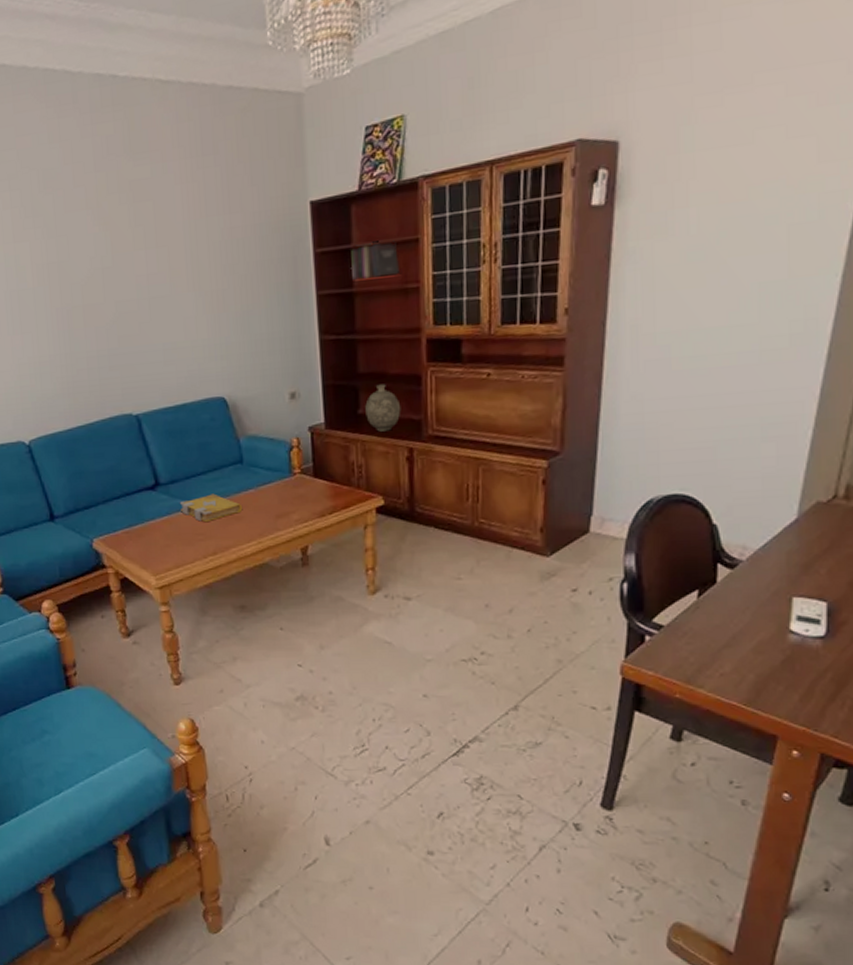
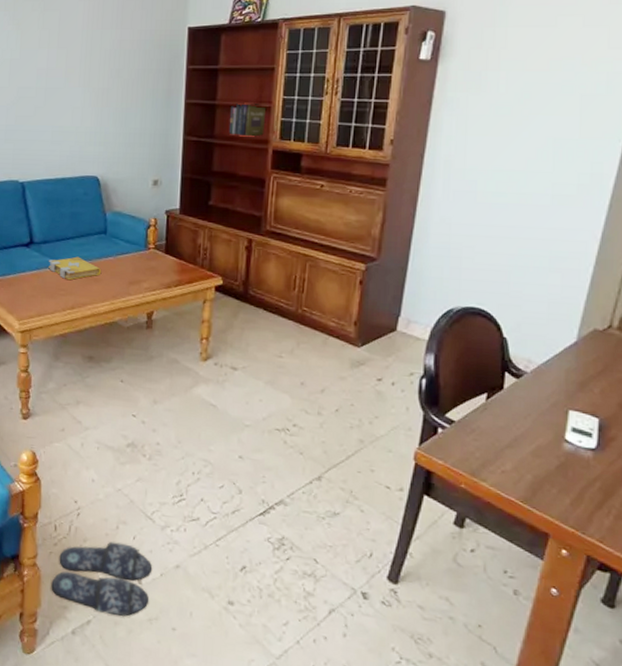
slippers: none [230,805,339,883] -> present [51,541,152,617]
books: present [350,240,399,280] -> none [215,67,256,95]
decorative vase: present [365,384,401,432] -> none [215,182,246,222]
books: none [371,285,414,327] -> present [228,103,265,137]

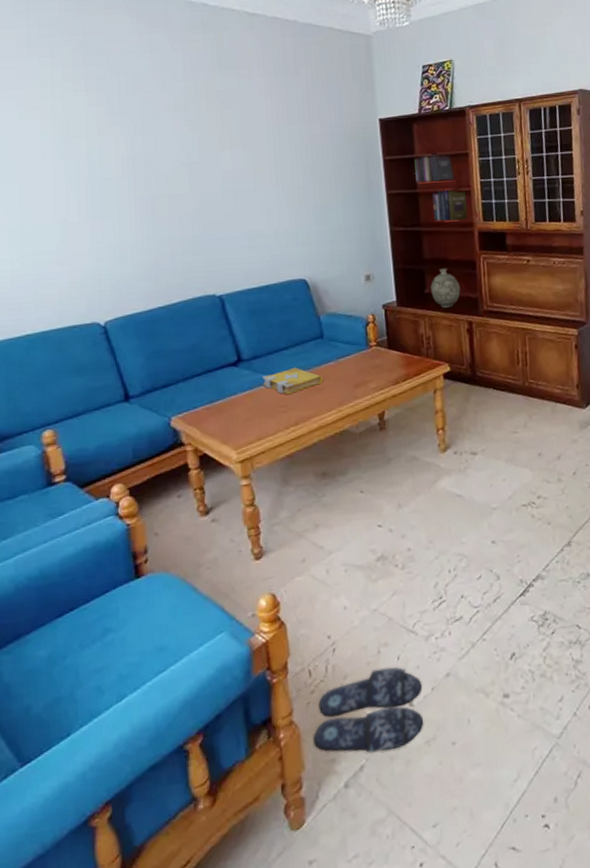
books: none [215,67,256,95] -> present [414,153,454,183]
decorative vase: none [215,182,246,222] -> present [431,268,461,308]

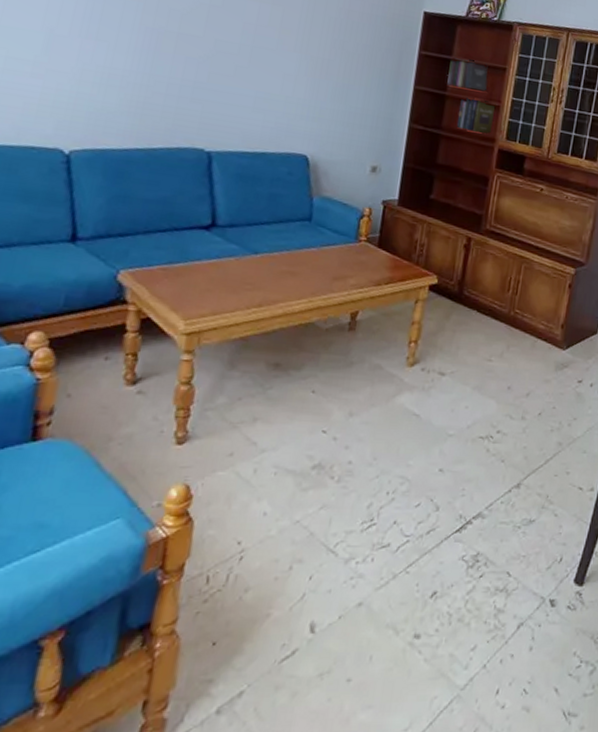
spell book: present [261,367,324,395] -> none [233,245,301,273]
slippers: present [313,667,423,753] -> none [193,586,329,679]
decorative vase: present [431,268,461,308] -> none [436,177,468,219]

